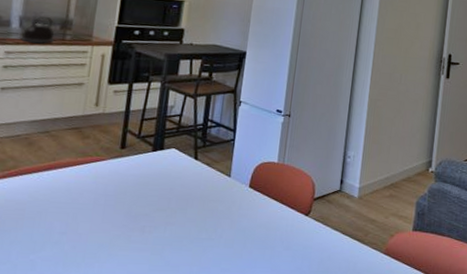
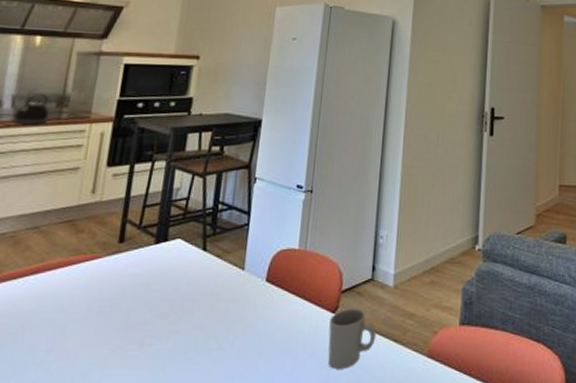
mug: none [301,212,343,260] -> present [328,308,377,369]

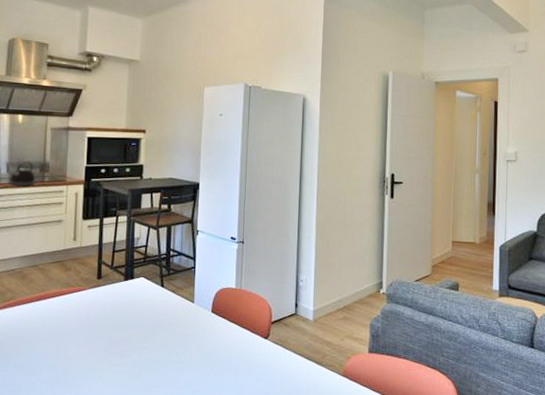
mug: present [328,308,377,369] -> none [263,335,301,382]

